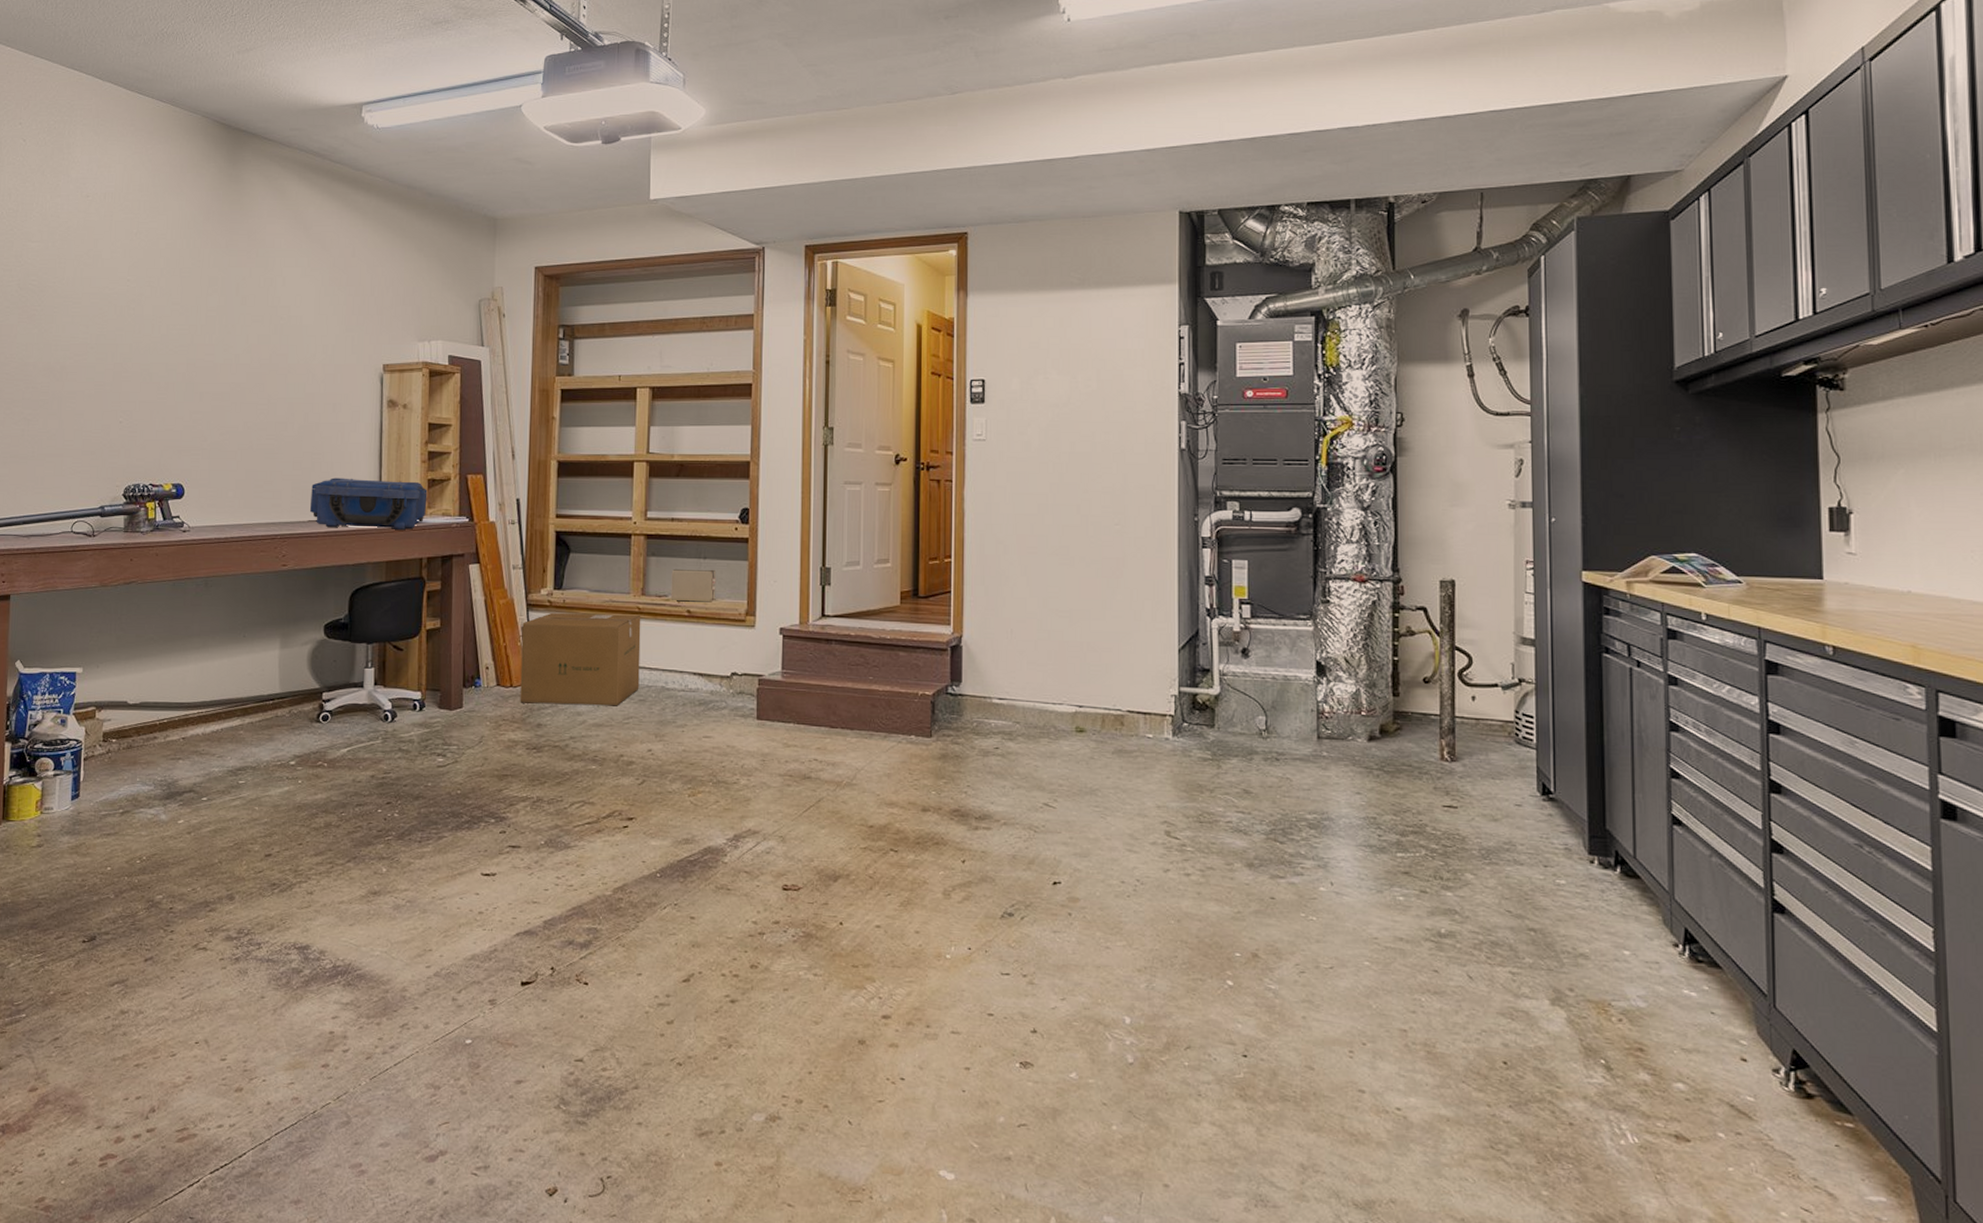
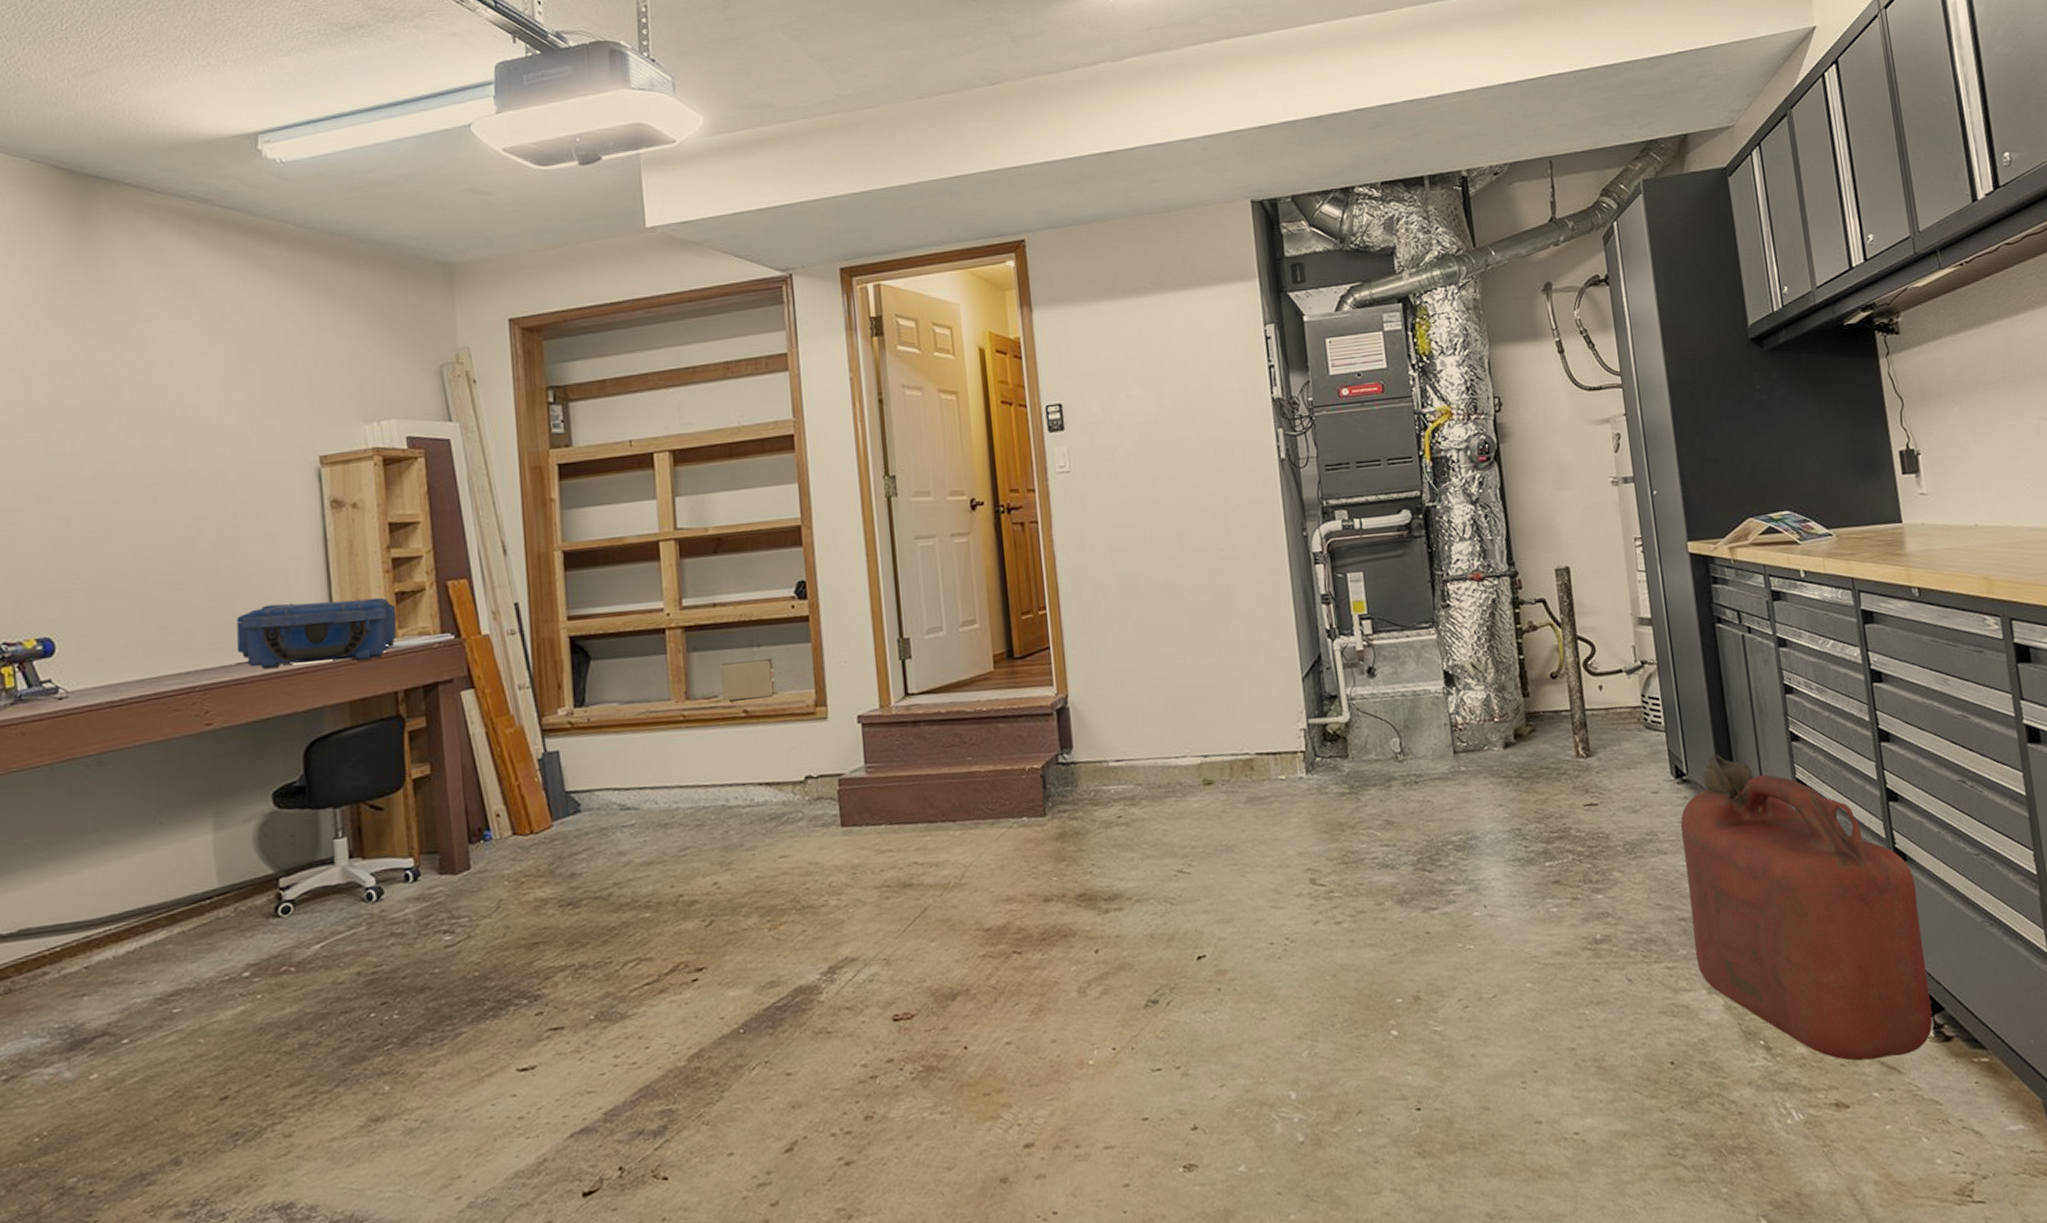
box: present [520,612,641,706] -> none [538,723,695,852]
fuel can: none [1541,778,1795,1103] -> present [1680,753,1933,1061]

